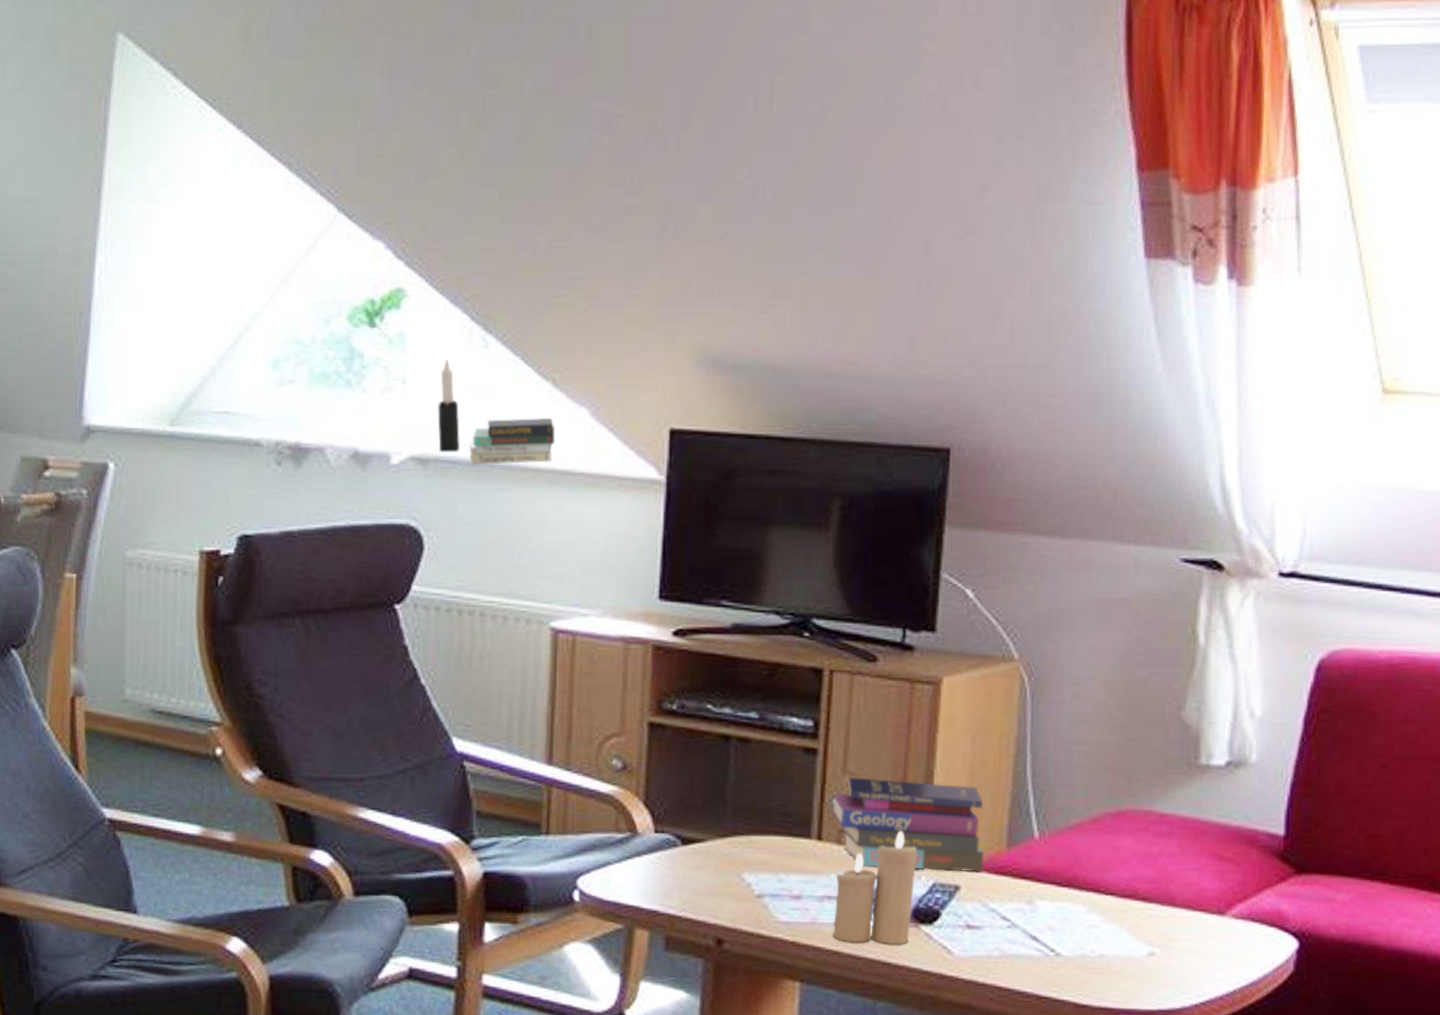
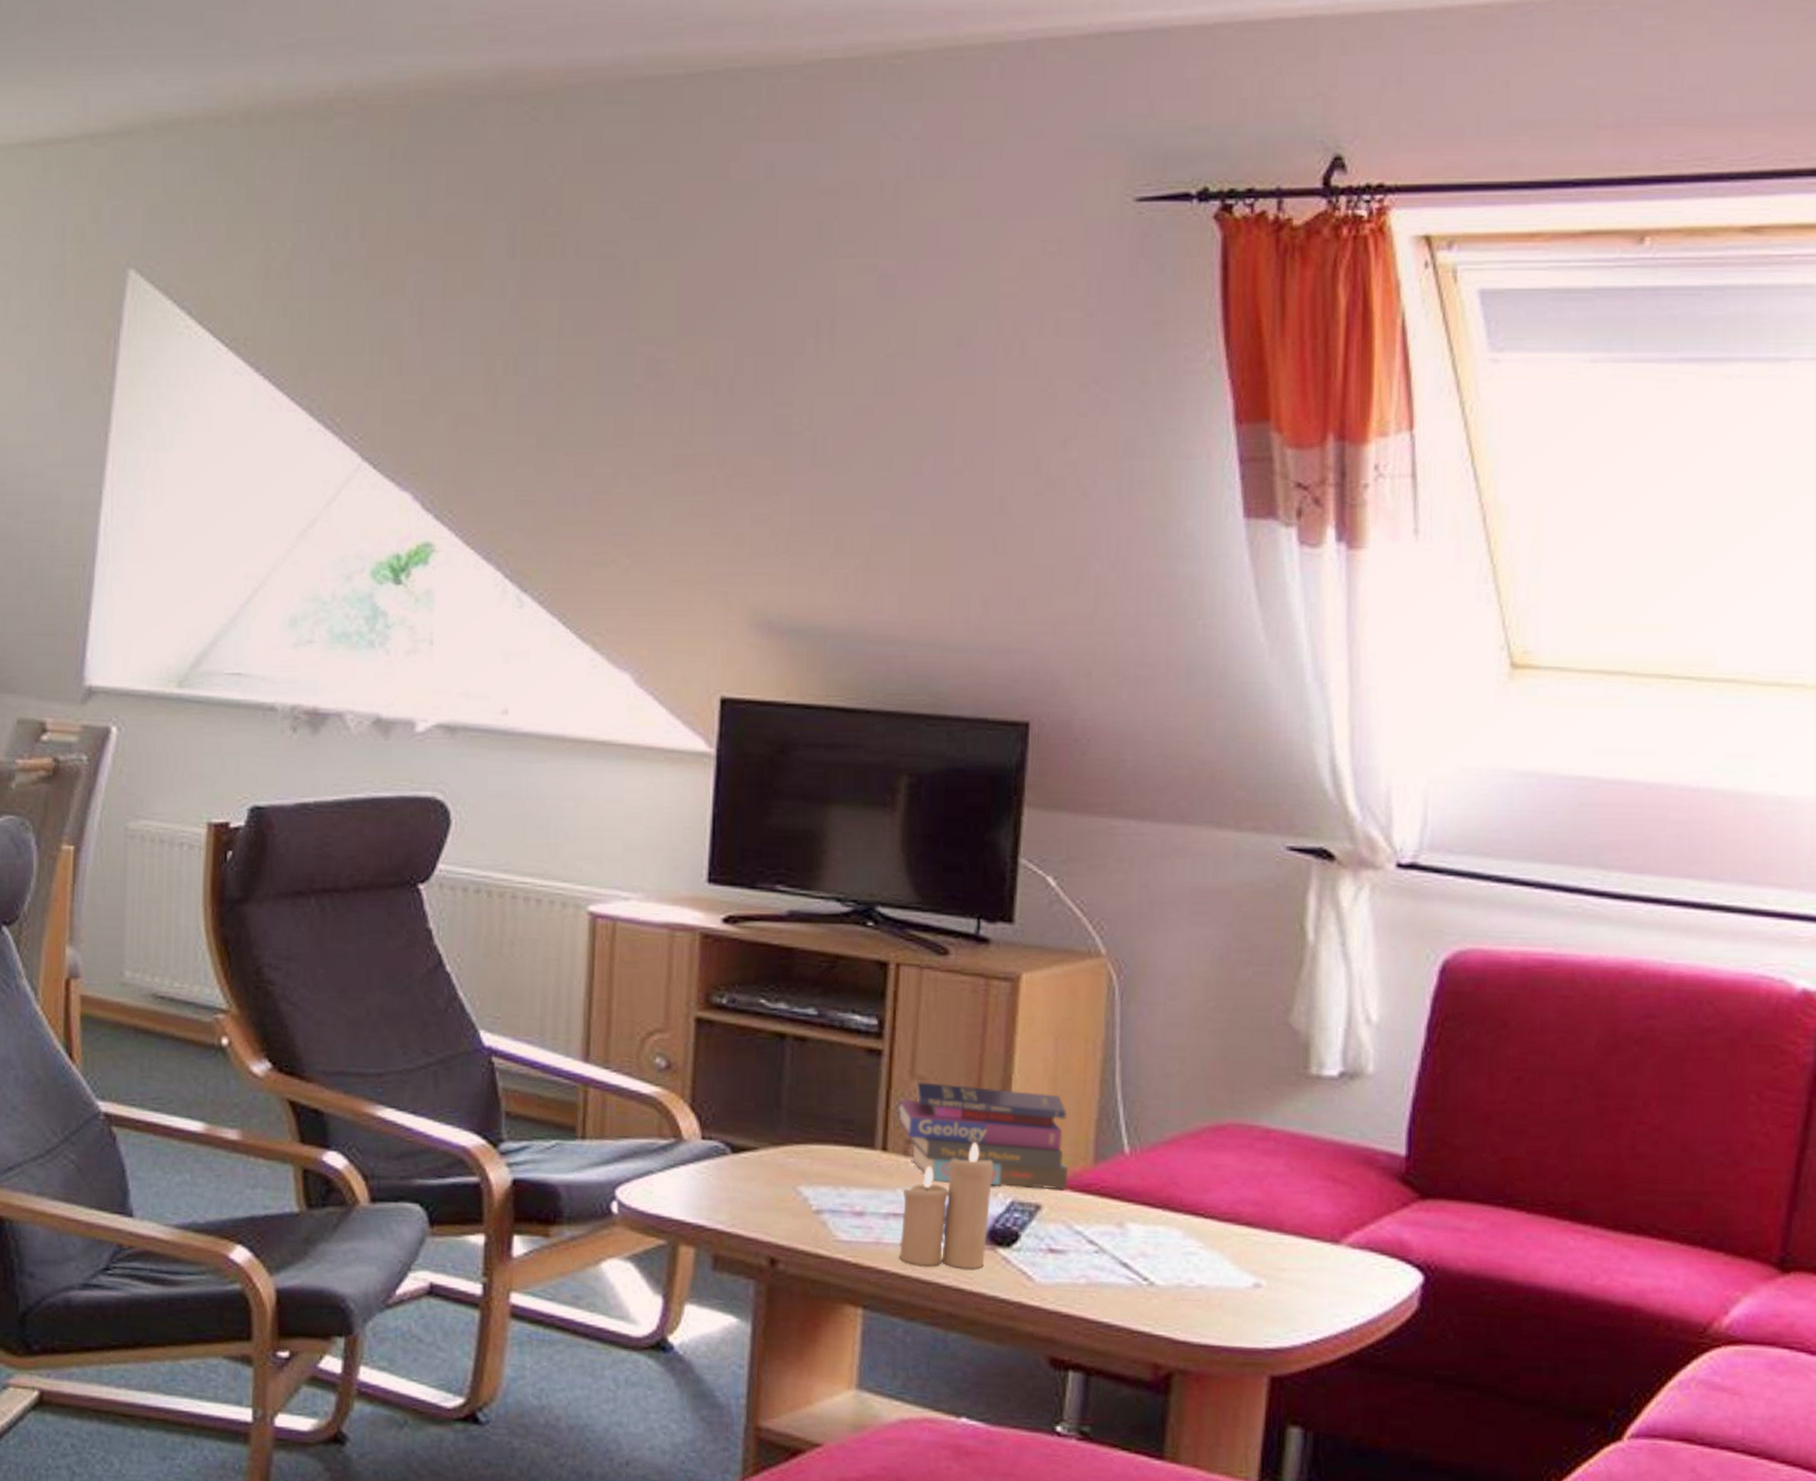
candle: present [437,359,460,453] -> none [467,619,491,721]
books: present [469,418,556,465] -> none [501,684,596,734]

